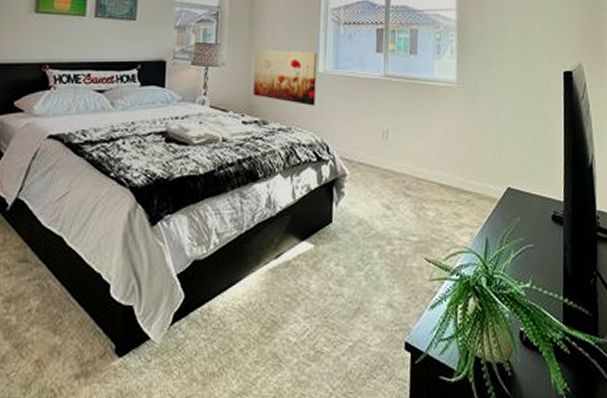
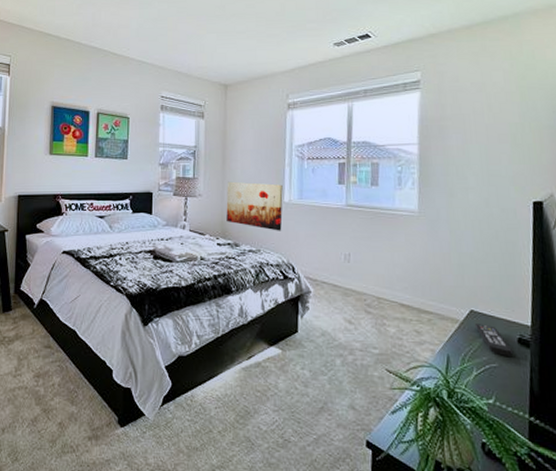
remote control: none [513,202,549,235] -> present [476,324,514,356]

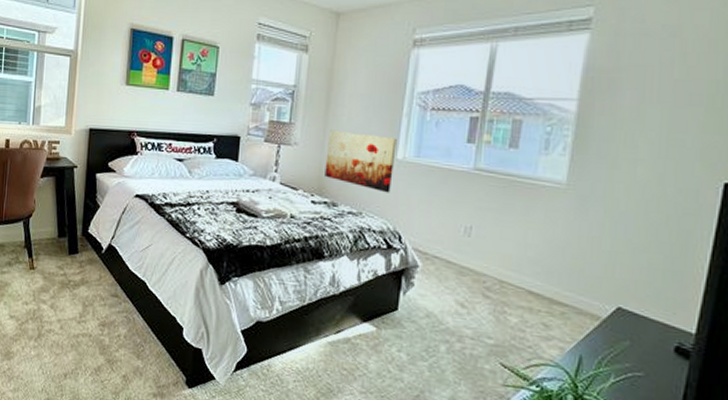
remote control: present [476,324,514,356] -> none [622,324,667,366]

